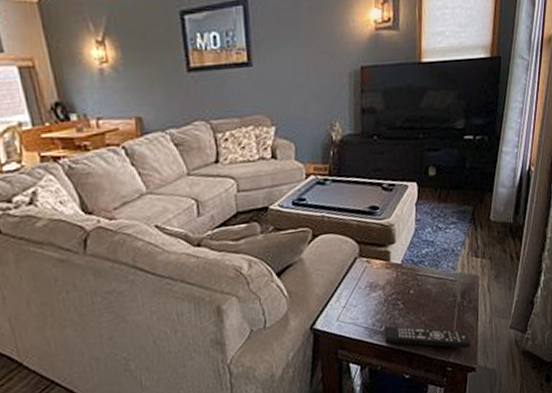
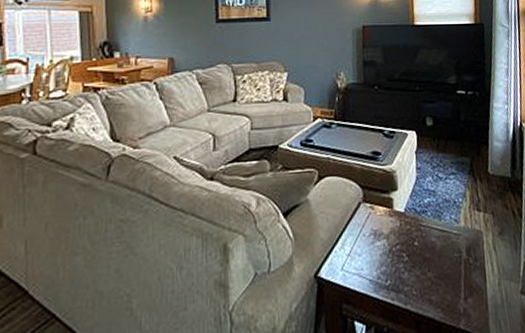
remote control: present [383,325,471,349] -> none [388,280,481,314]

